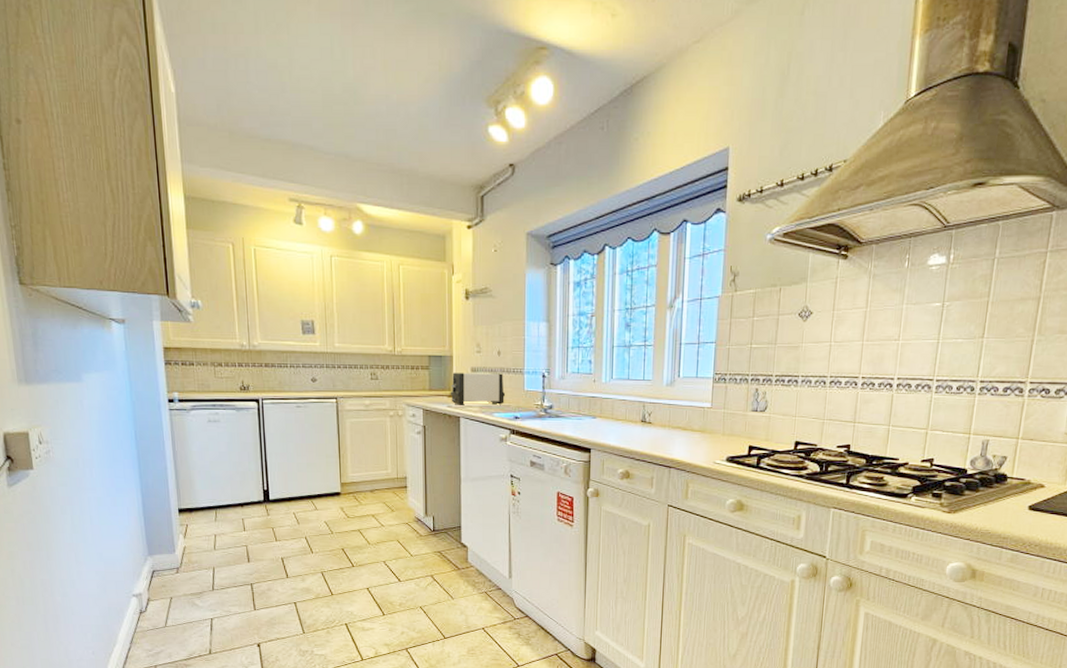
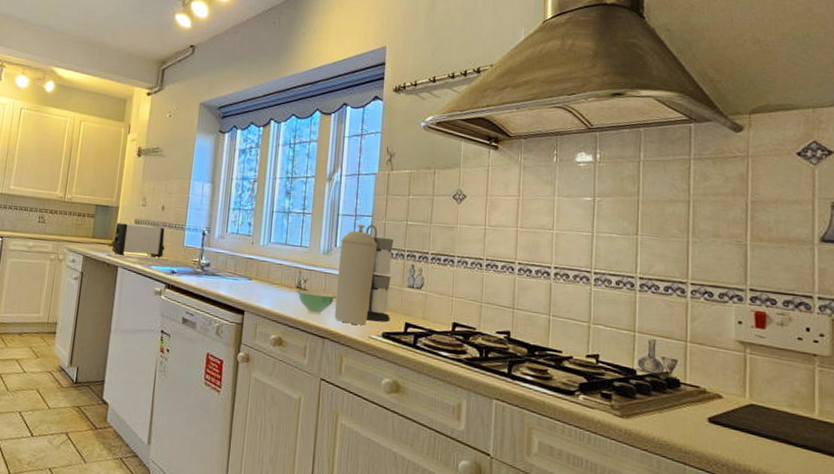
bowl: none [642,423,680,446] -> present [298,290,335,315]
canister: none [679,352,722,452] -> present [334,224,378,325]
spice rack: none [709,351,738,447] -> present [365,224,394,322]

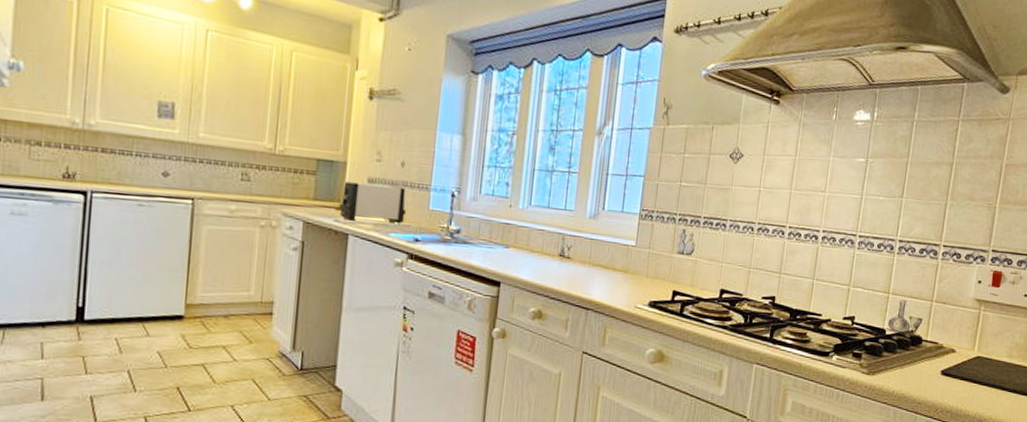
bowl: present [298,290,335,315] -> none [560,258,601,285]
canister: present [334,224,378,325] -> none [599,185,649,294]
spice rack: present [365,224,394,322] -> none [632,185,666,291]

